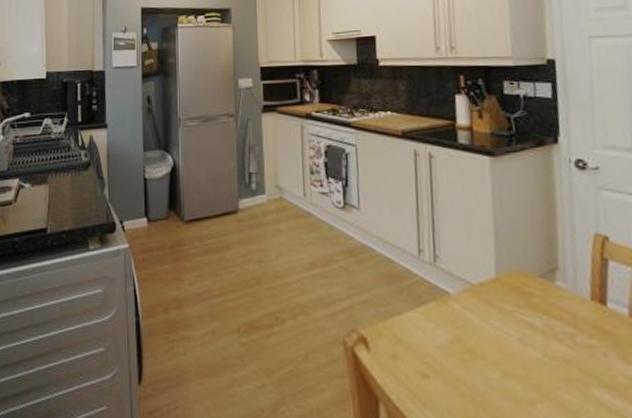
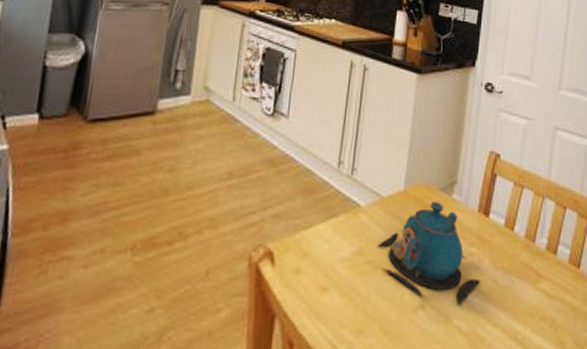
teapot: none [475,288,609,401] -> present [377,200,481,305]

